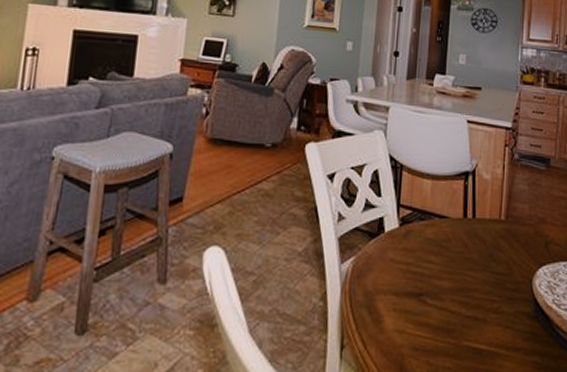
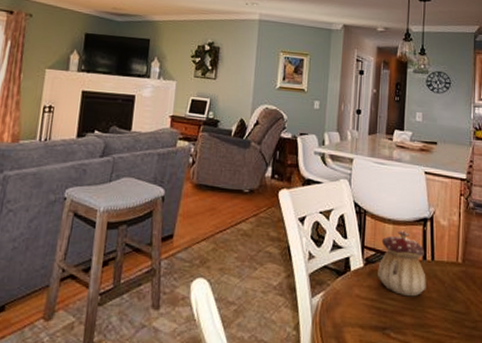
teapot: none [414,186,467,259] -> present [378,230,426,297]

